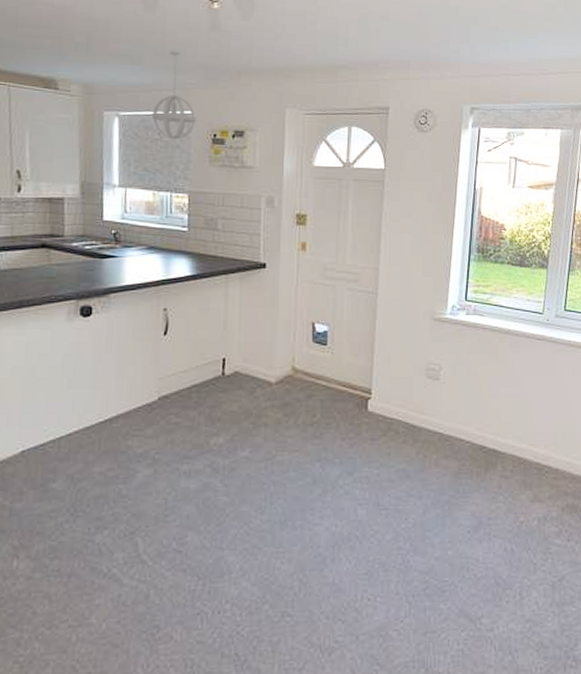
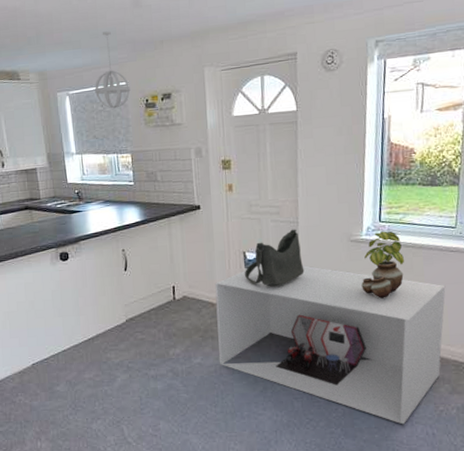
storage bench: none [271,338,531,539] -> present [215,264,446,425]
shoulder bag: none [311,300,381,367] -> present [244,229,305,287]
potted plant: none [442,311,489,388] -> present [361,231,404,299]

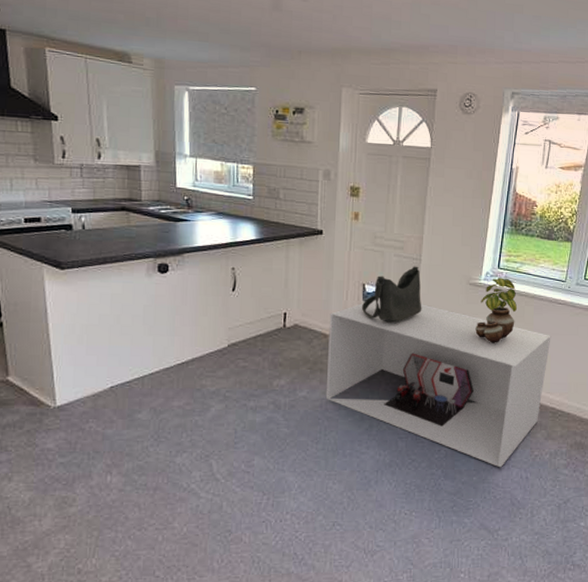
pendant light: present [94,31,131,109] -> none [218,29,260,114]

